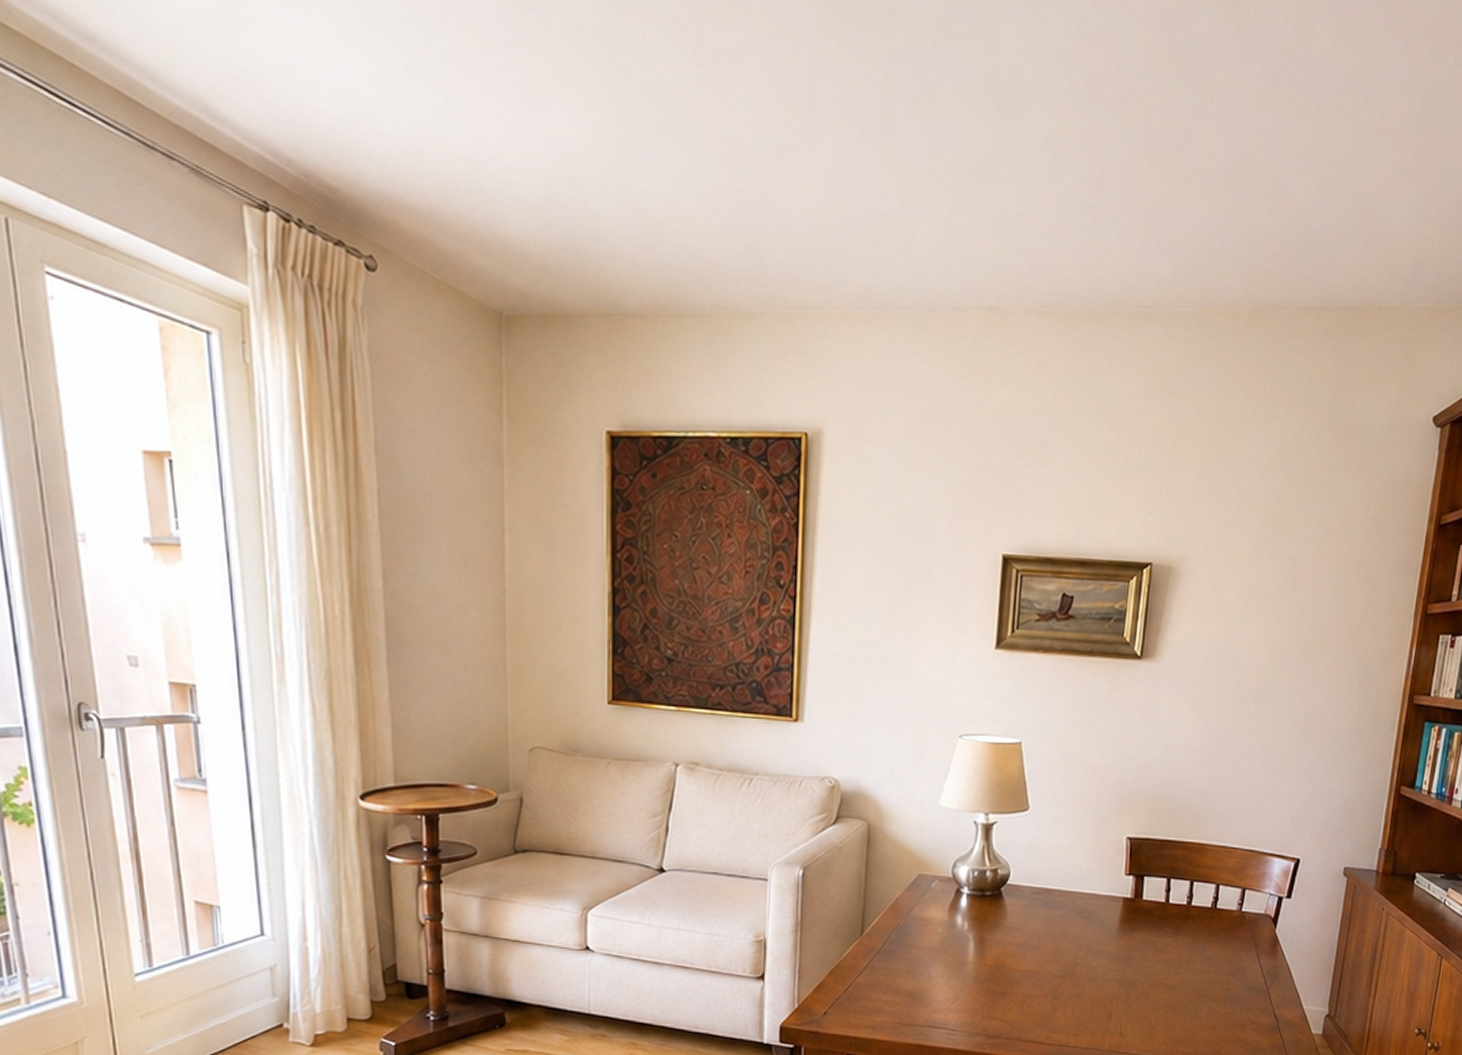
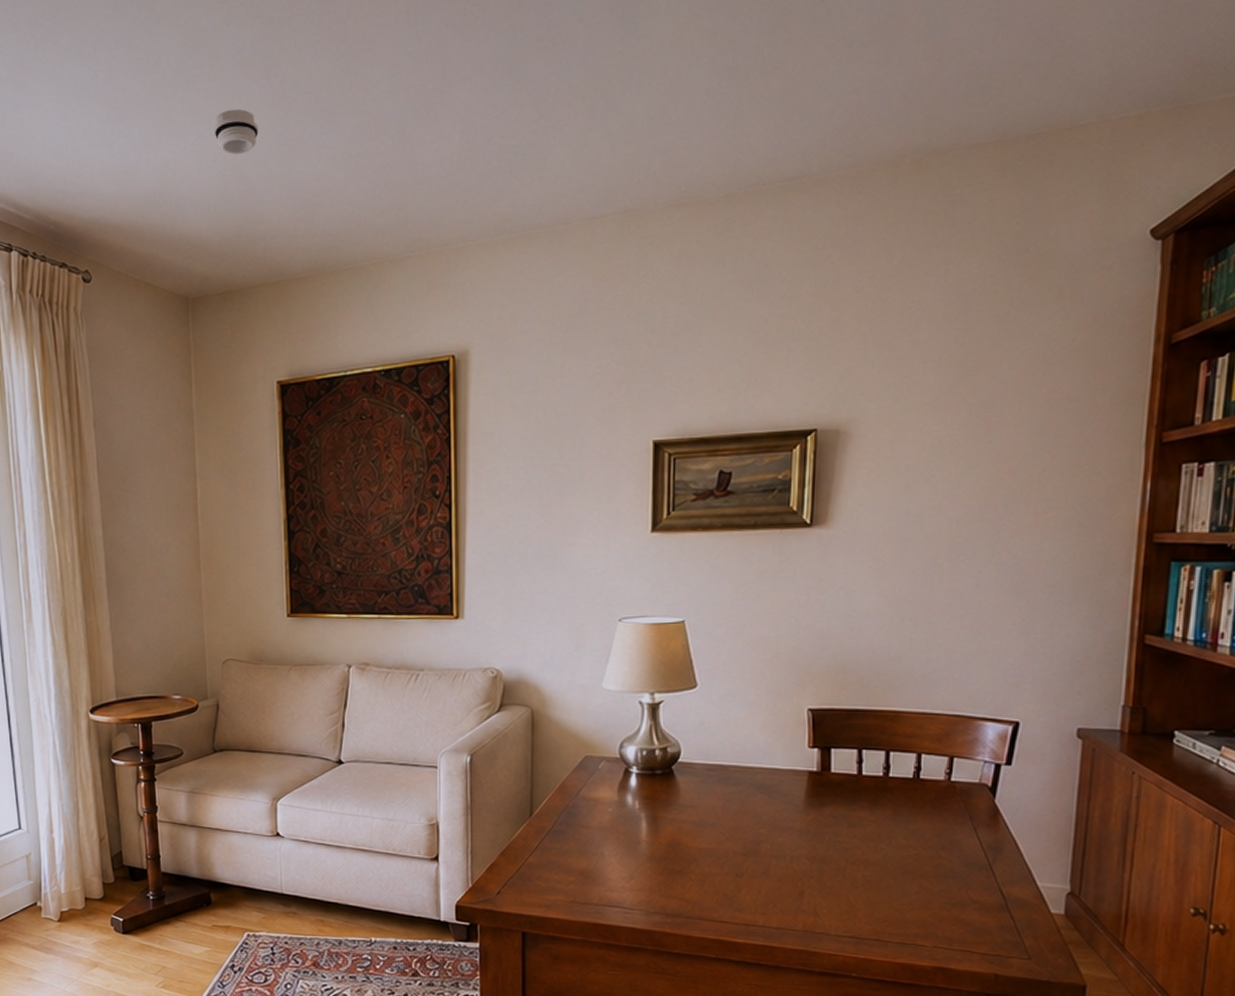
smoke detector: none [541,94,596,154] -> present [214,108,259,155]

